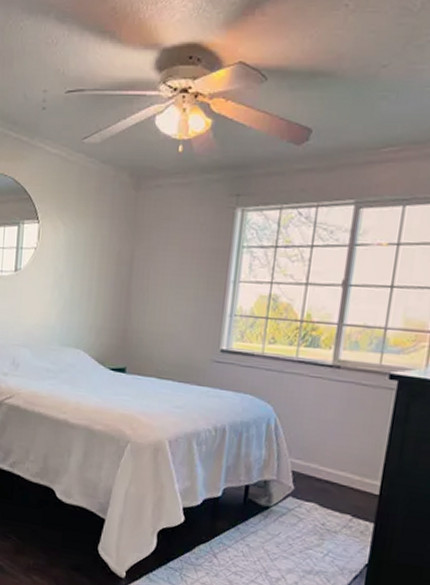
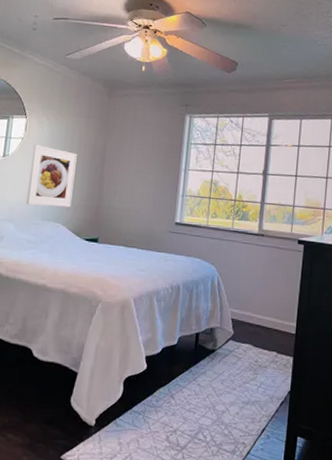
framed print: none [42,255,99,331] -> present [26,144,77,208]

